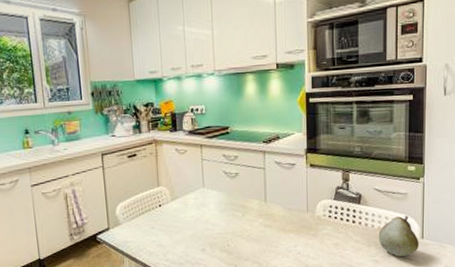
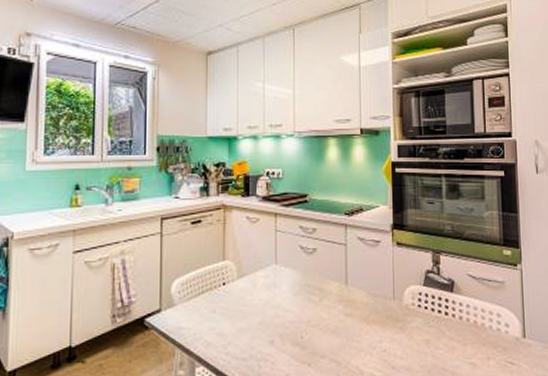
fruit: present [378,215,419,257] -> none [474,308,521,359]

